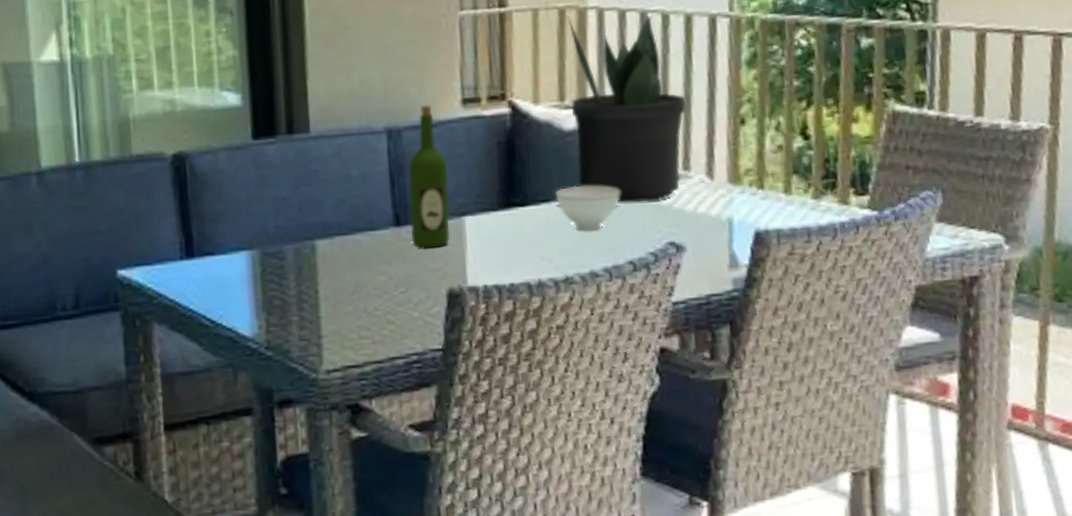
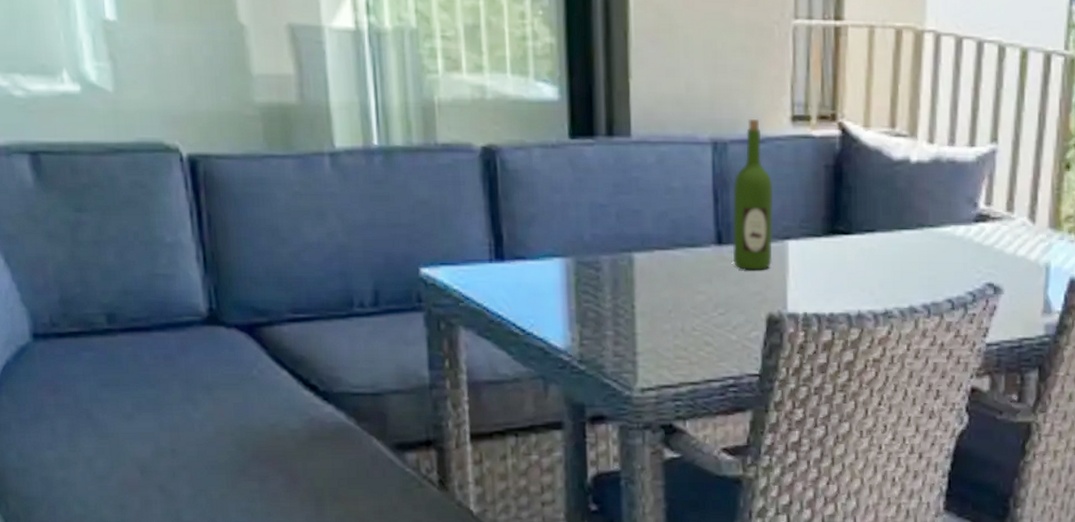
bowl: present [554,185,621,231] -> none [879,218,945,265]
planter: present [567,15,687,203] -> none [901,37,1015,239]

